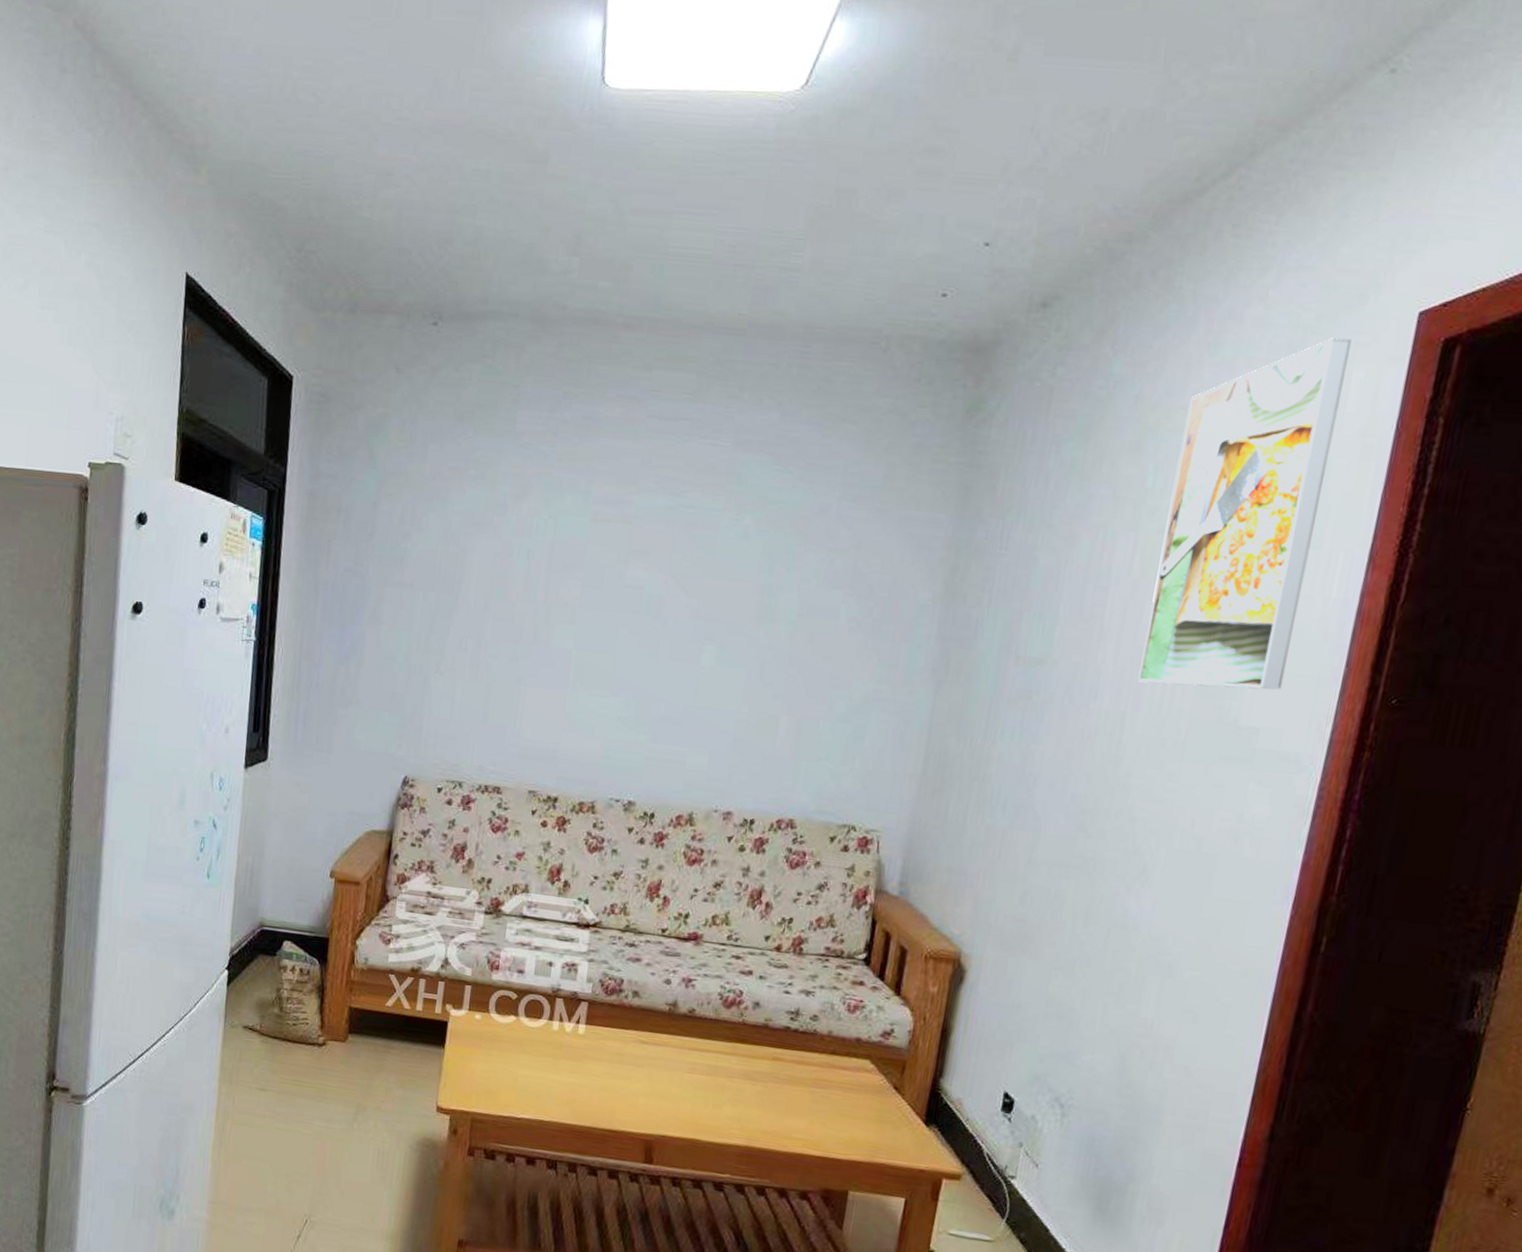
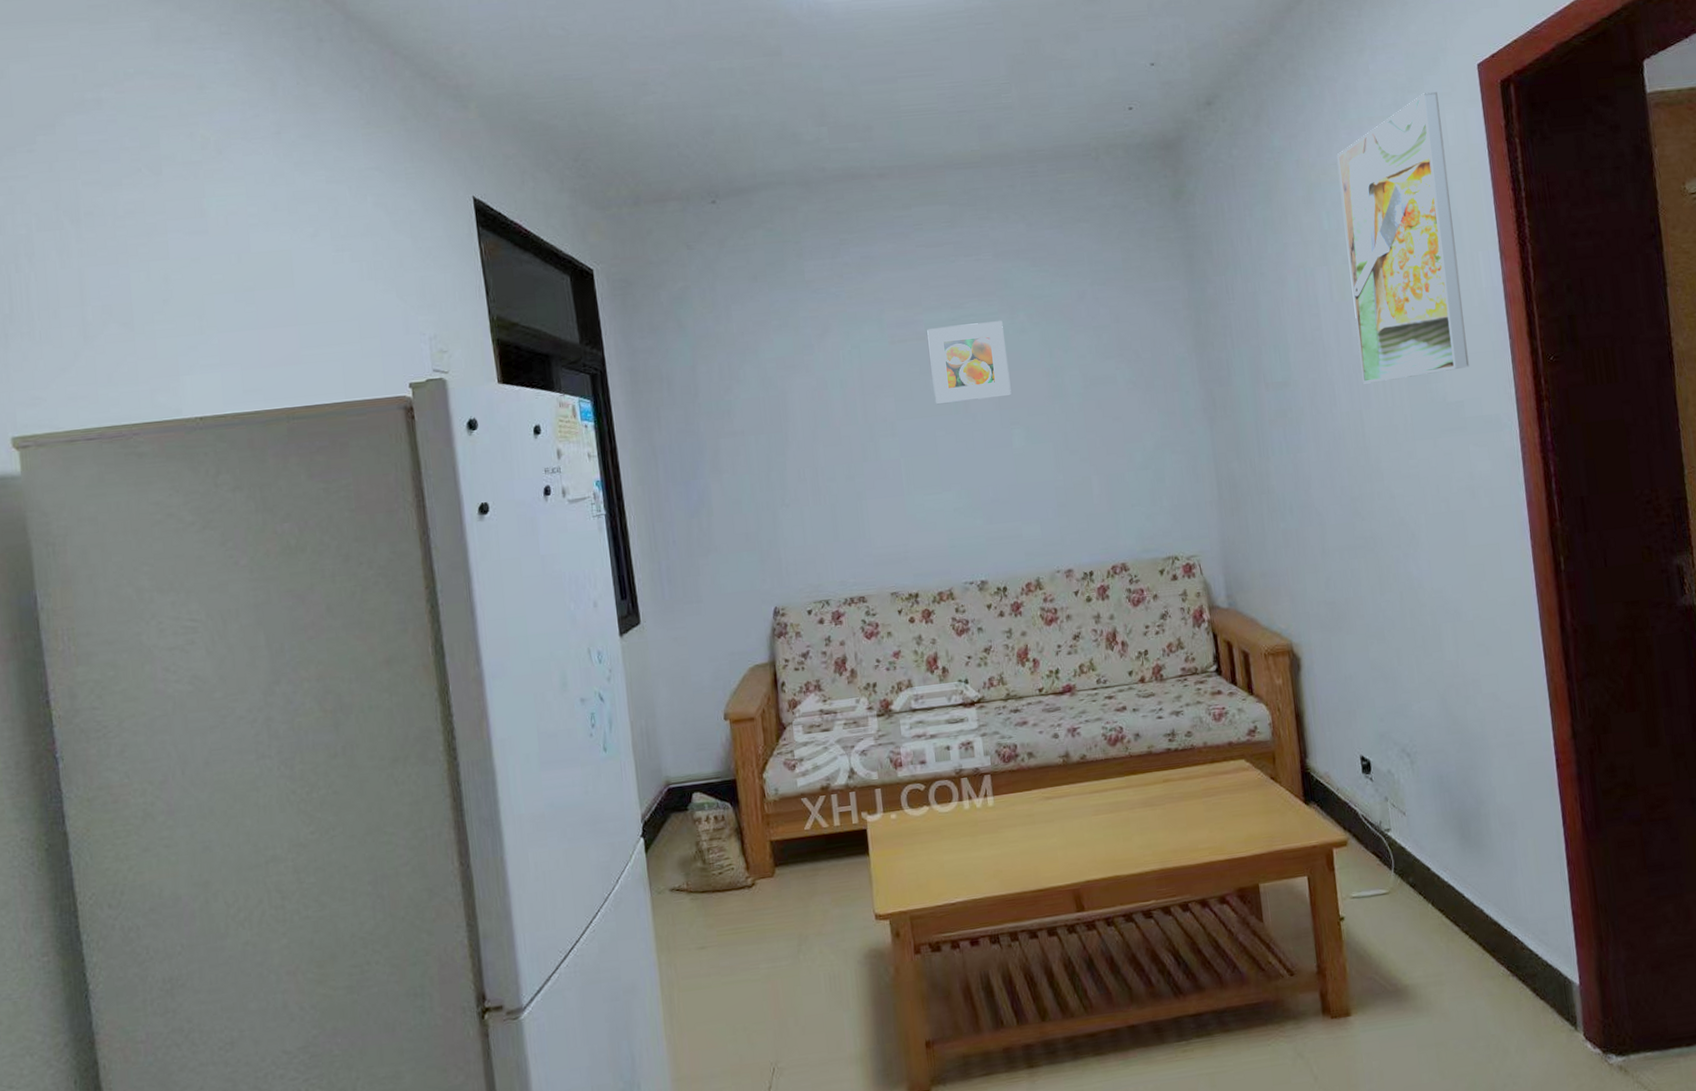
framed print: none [627,513,724,607] -> present [927,321,1012,405]

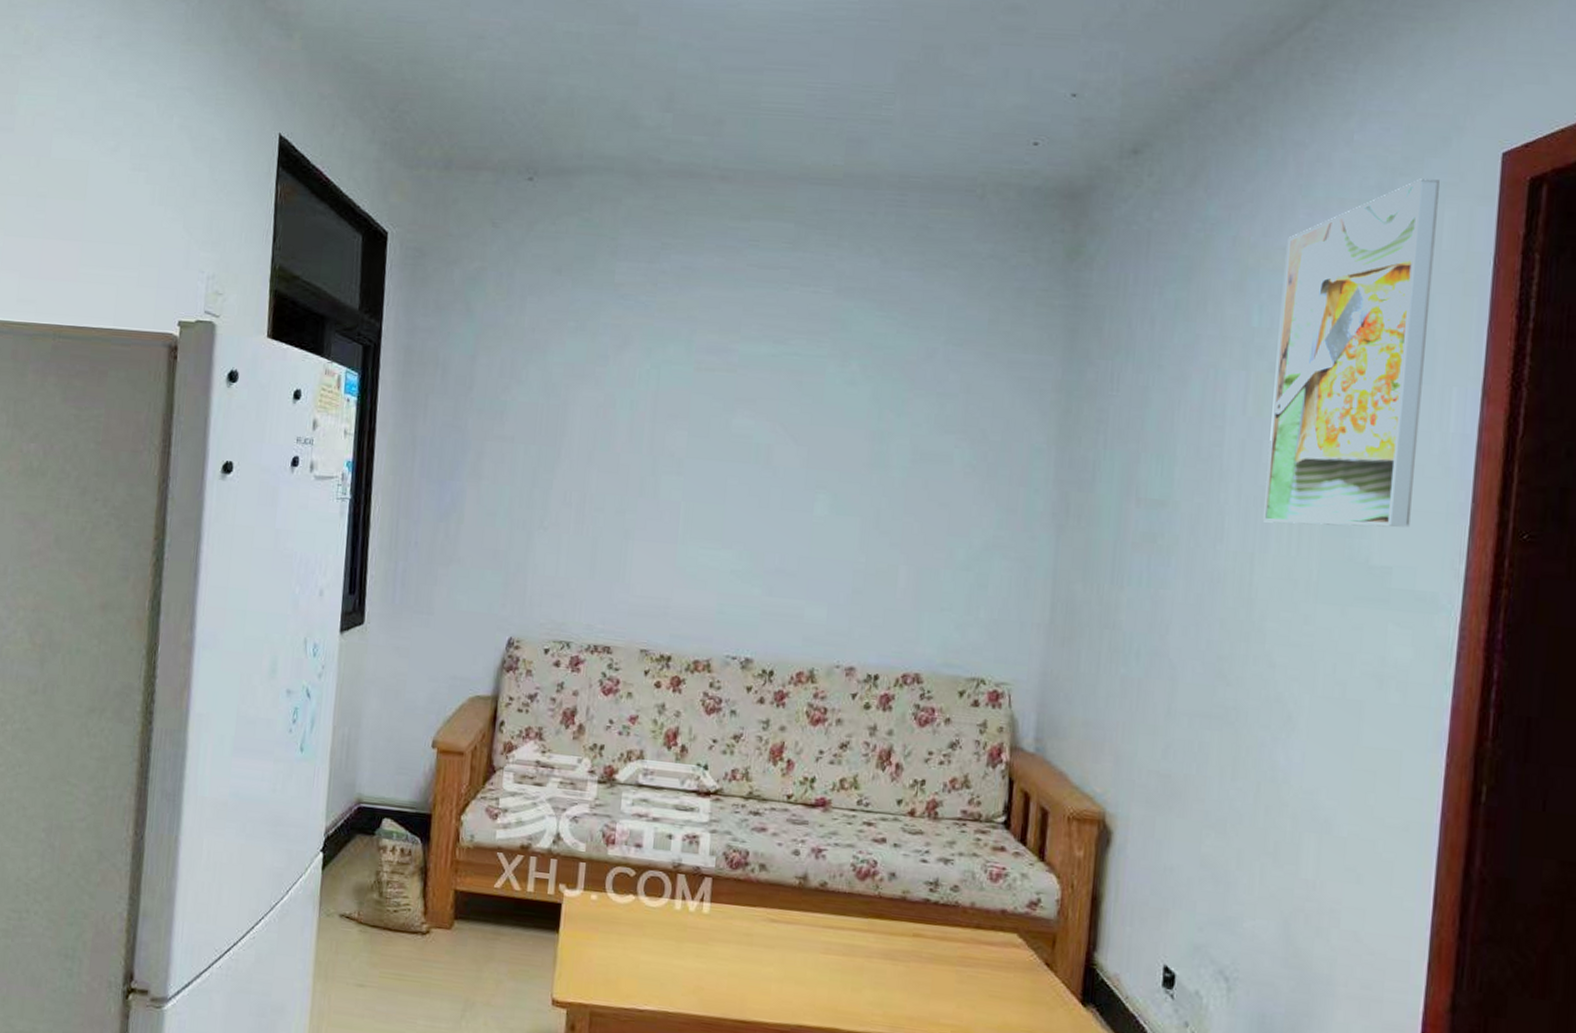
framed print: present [927,321,1012,405] -> none [734,361,830,455]

